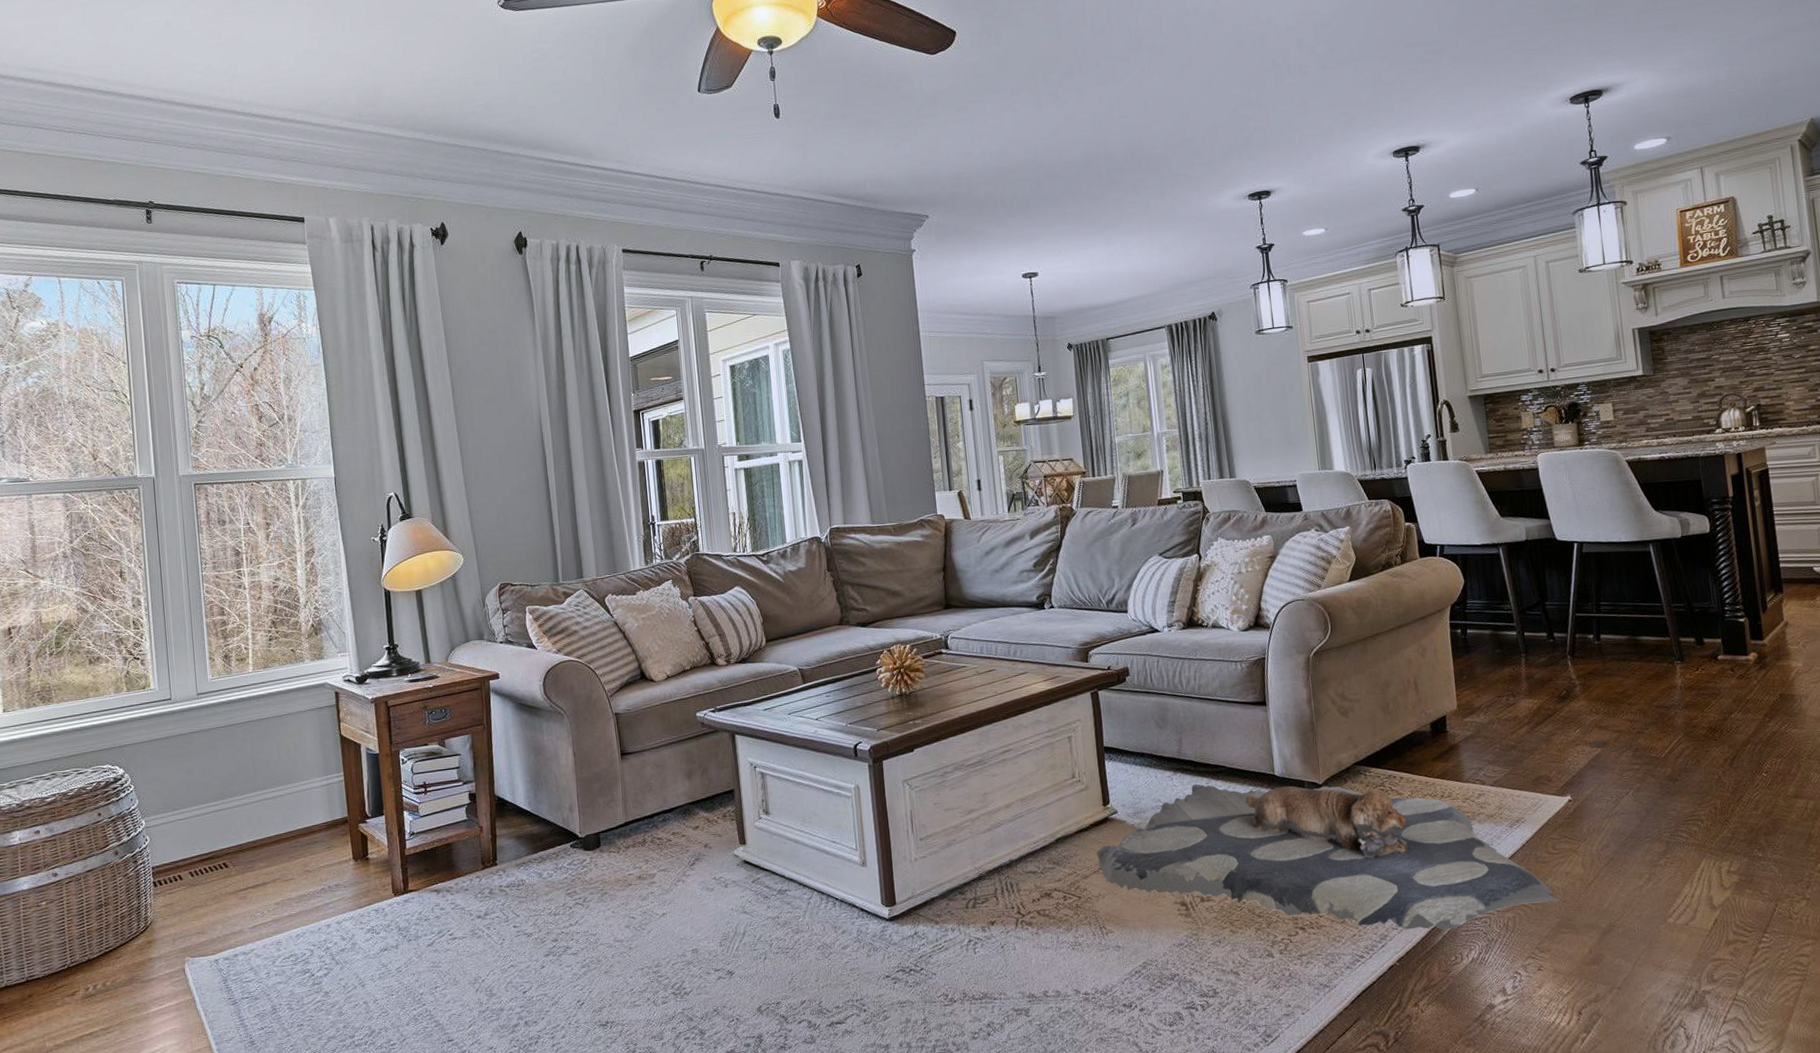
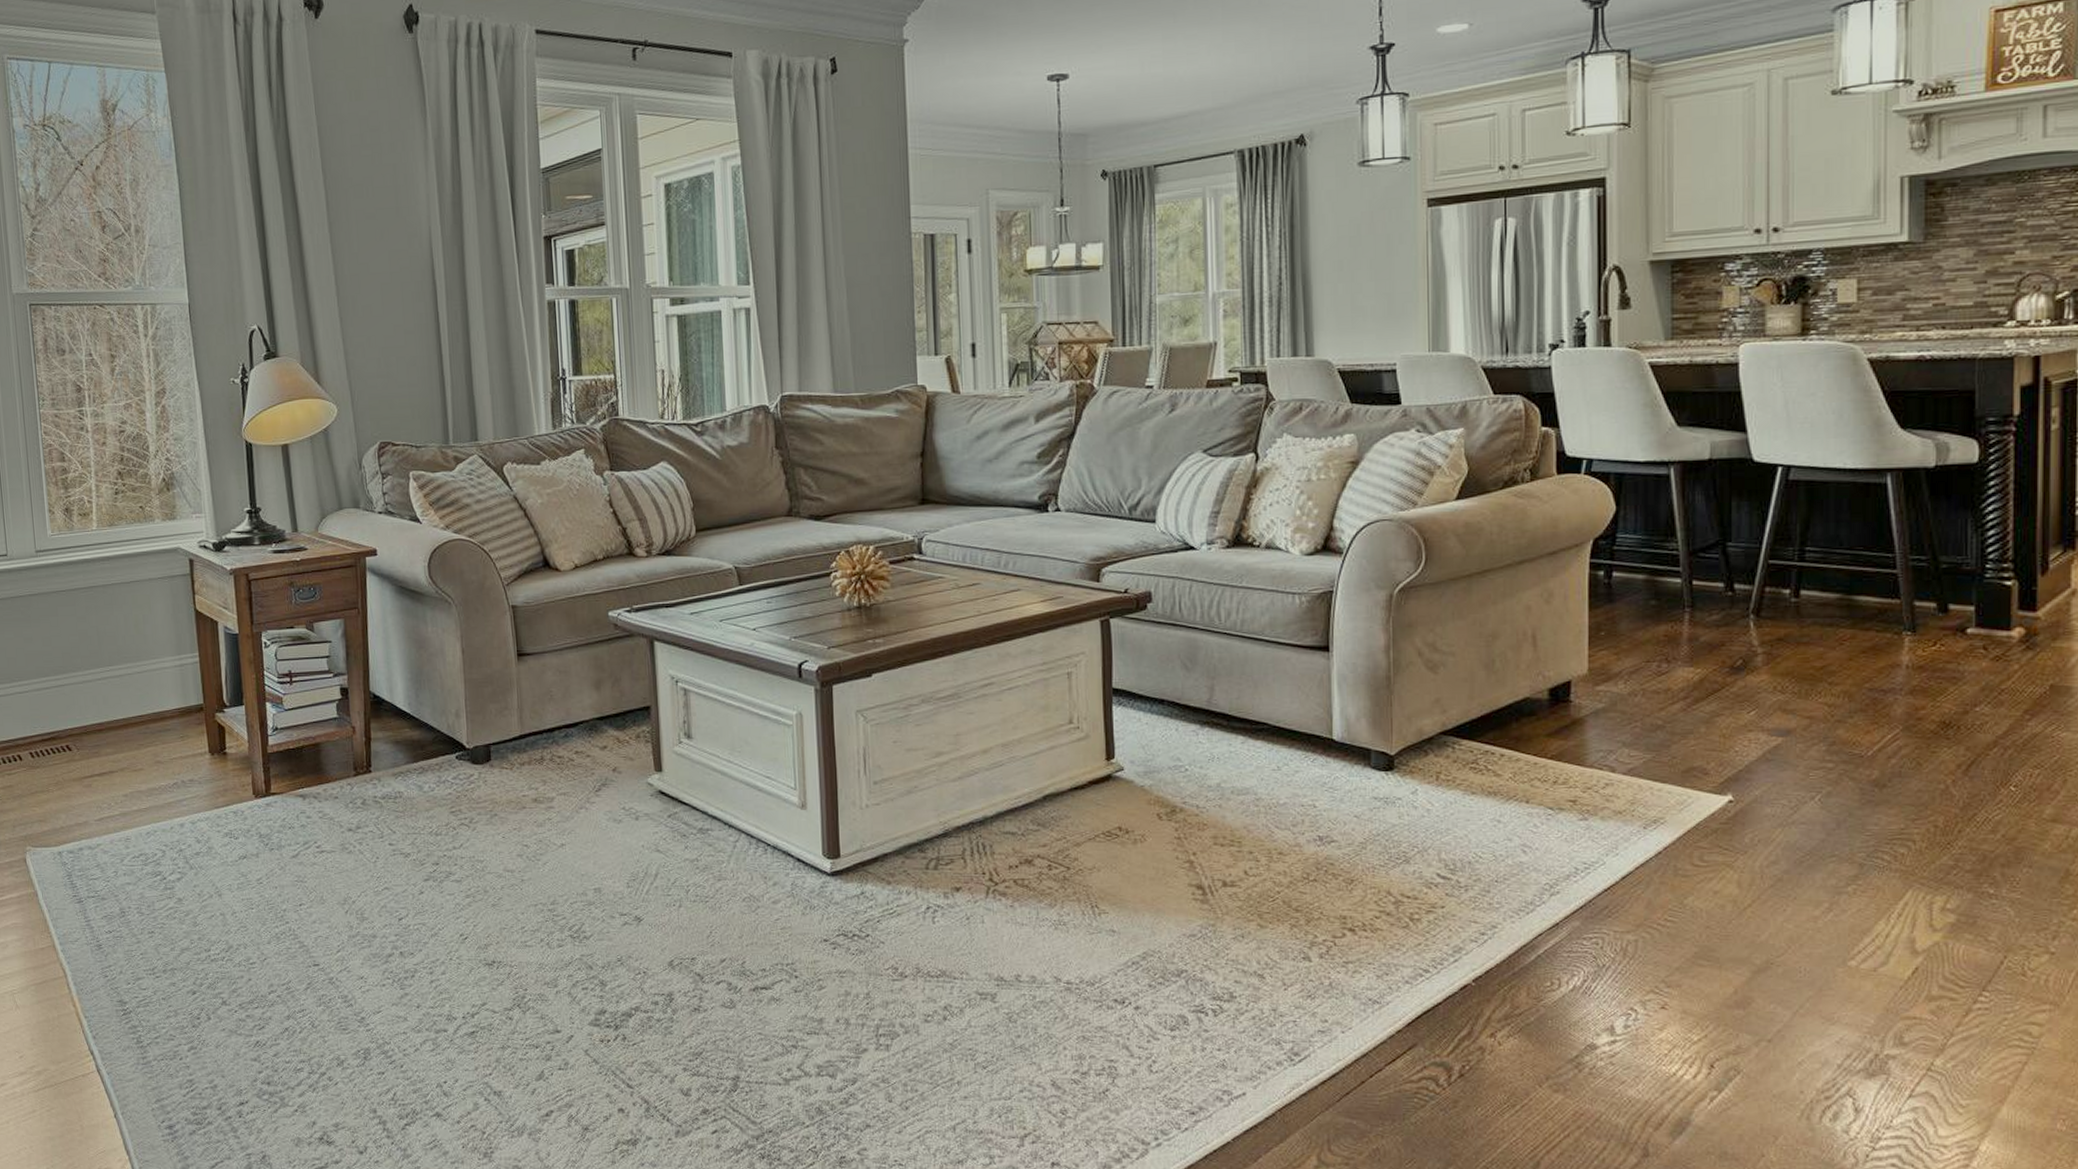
dog bed: present [1097,784,1562,930] -> none [1094,742,1704,949]

